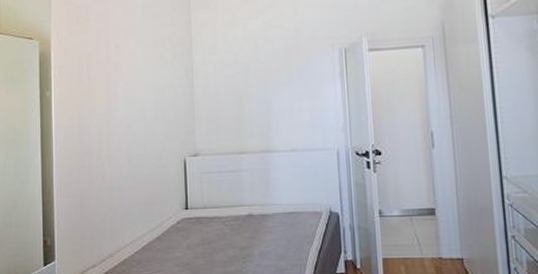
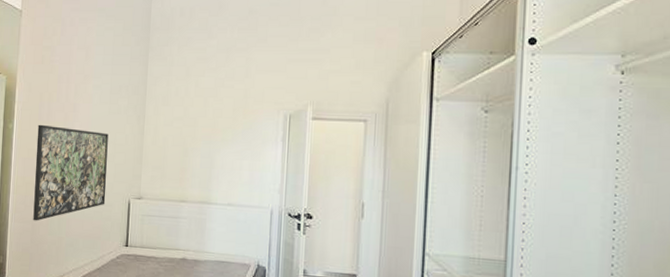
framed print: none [78,88,159,194] -> present [33,124,109,221]

